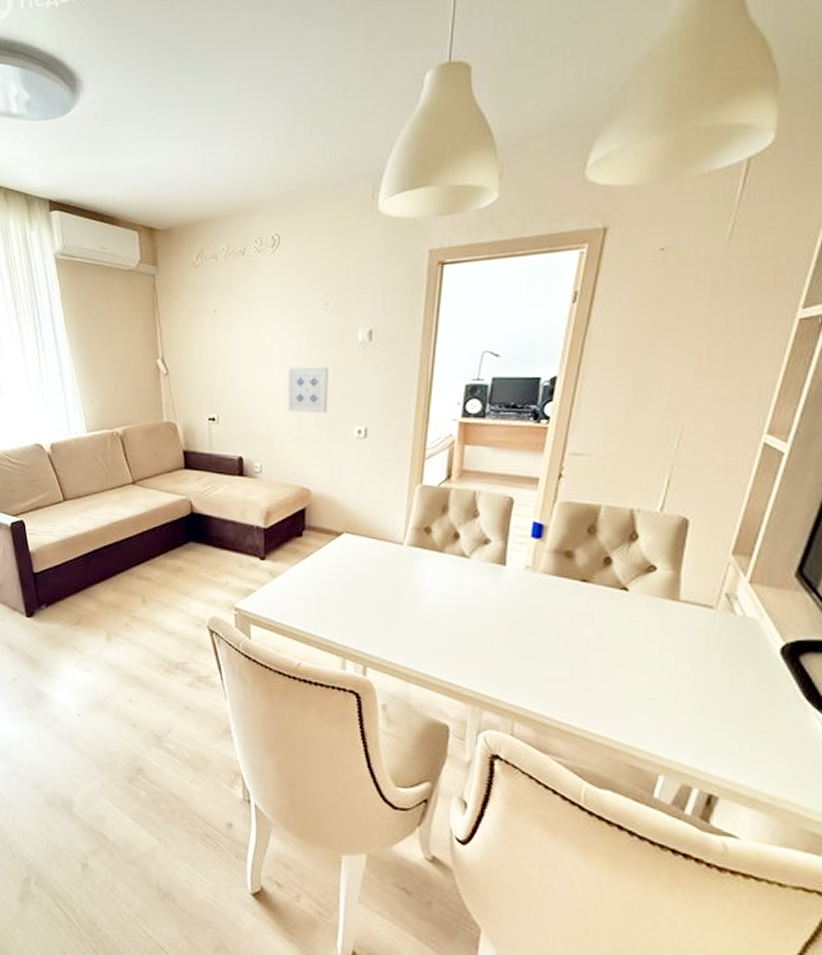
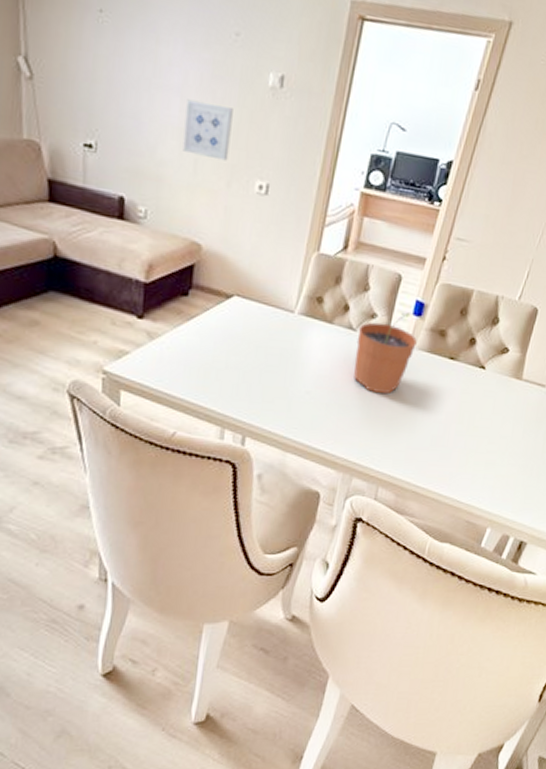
plant pot: none [471,535,539,622] -> present [354,312,417,395]

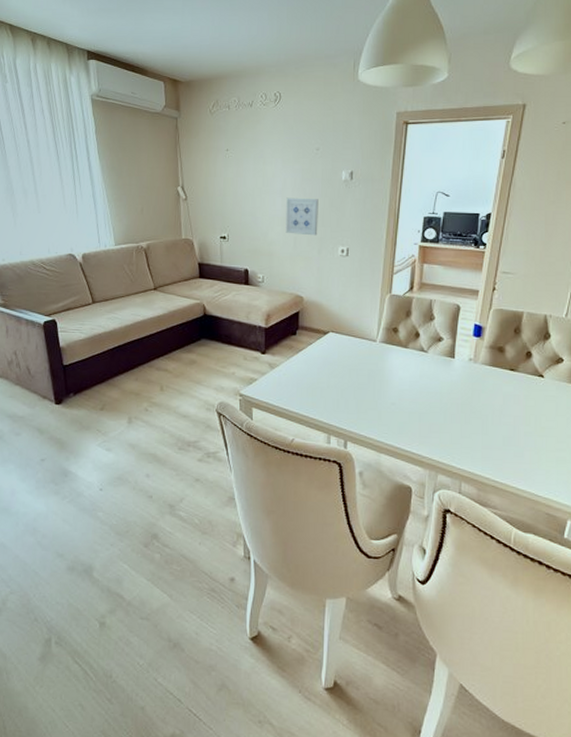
plant pot: present [354,312,417,395] -> none [428,335,479,403]

